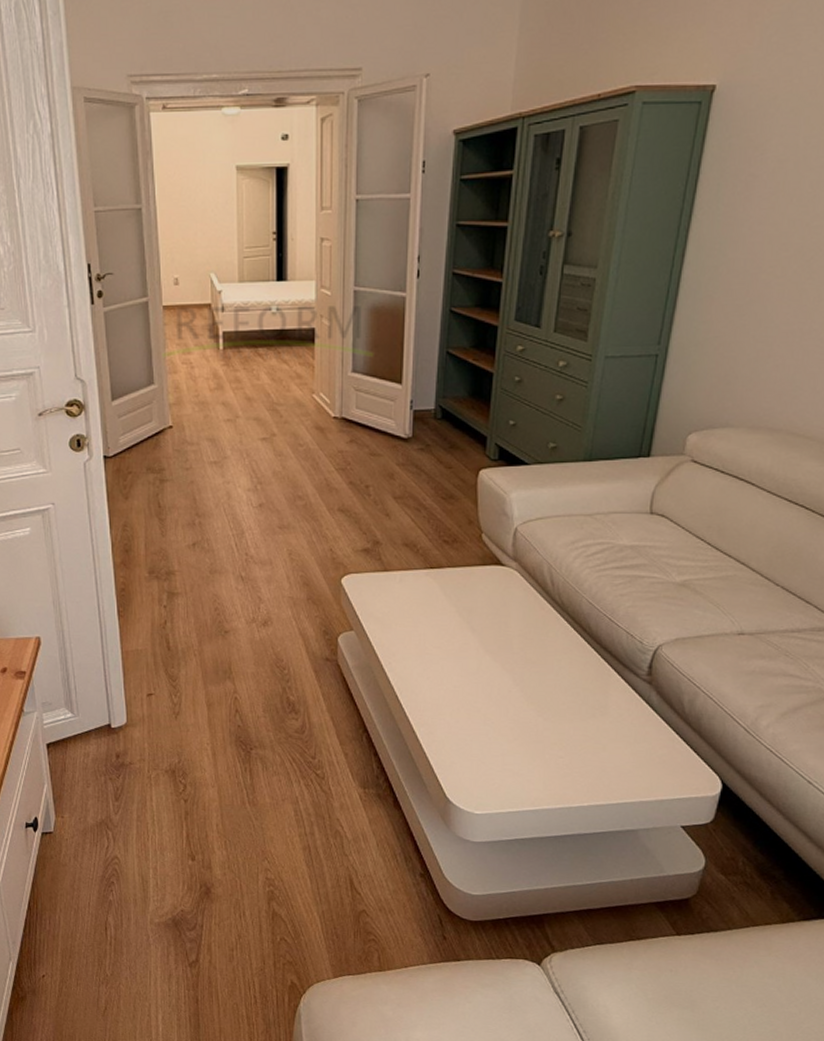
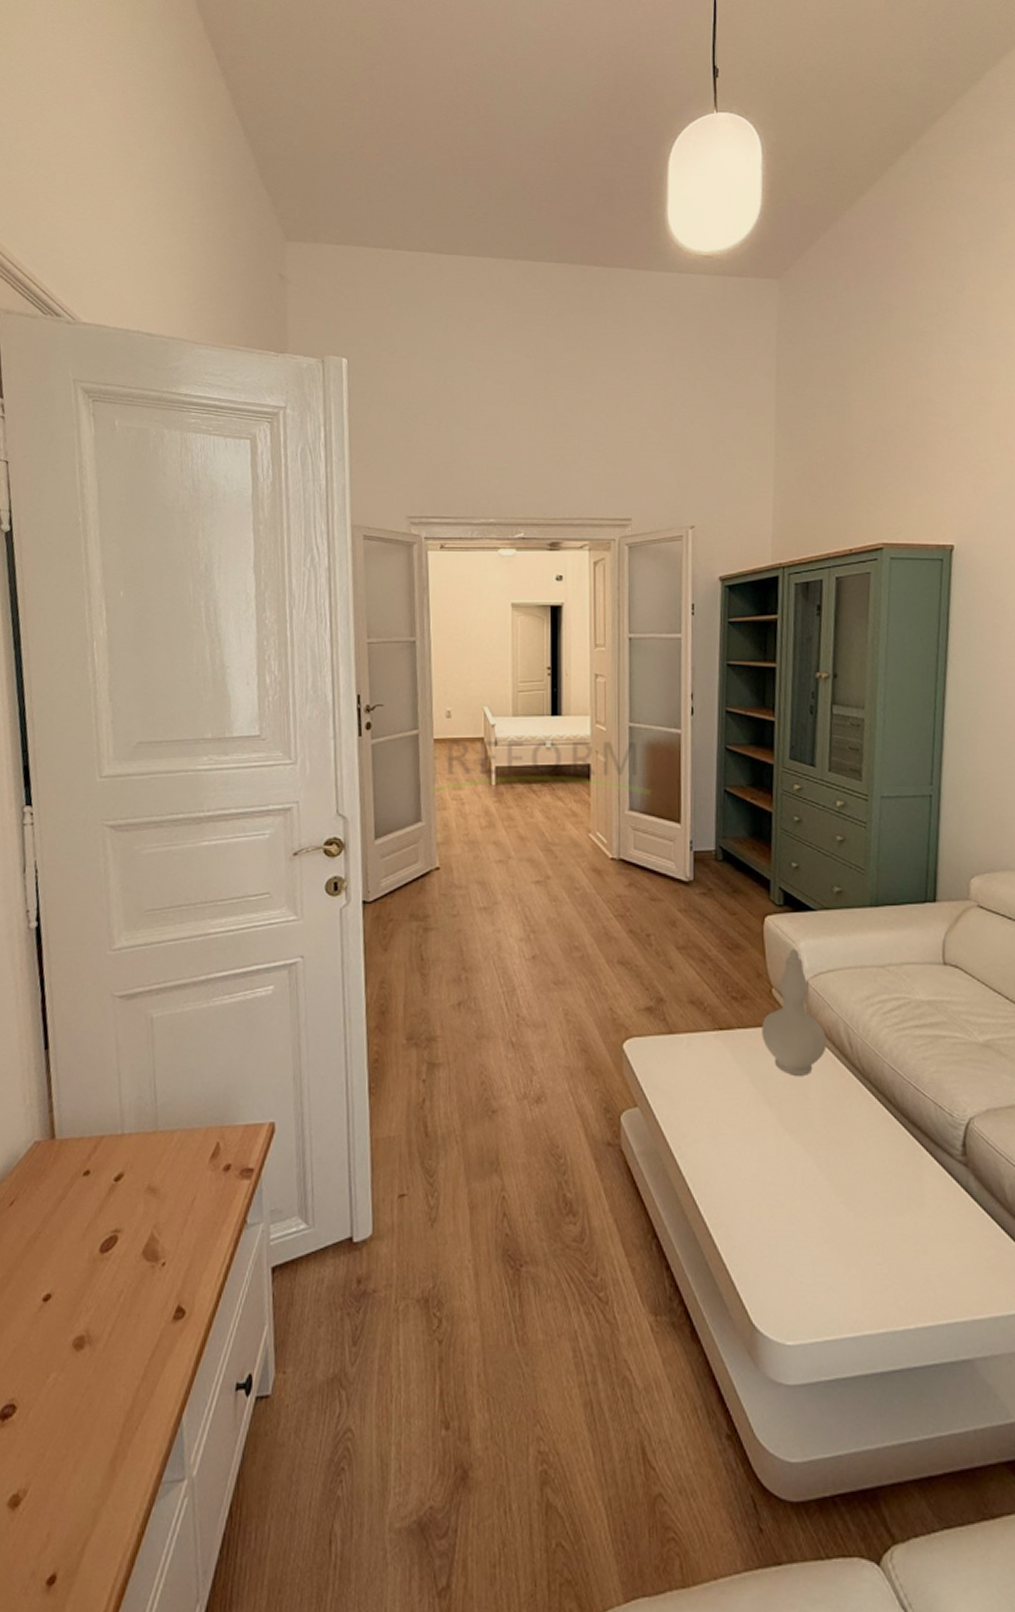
vase: none [470,499,530,608] -> present [762,949,827,1076]

